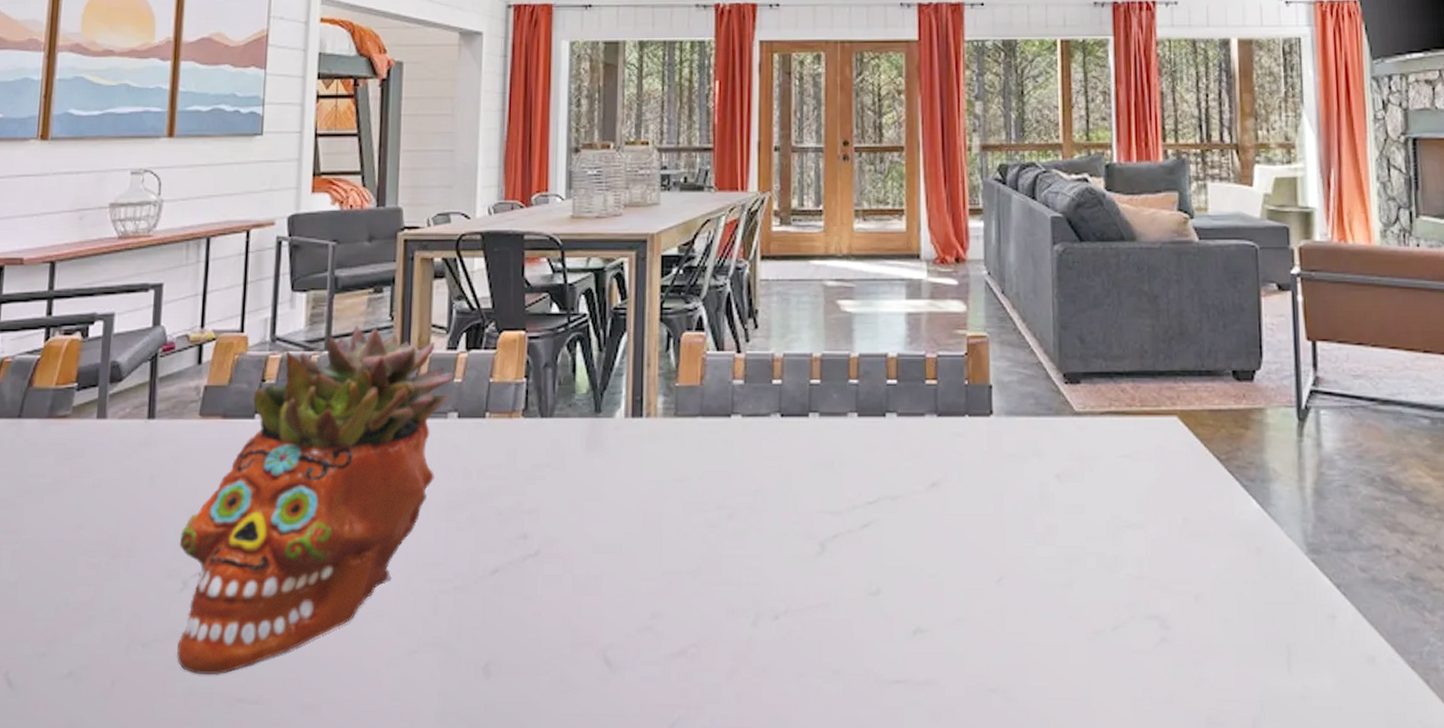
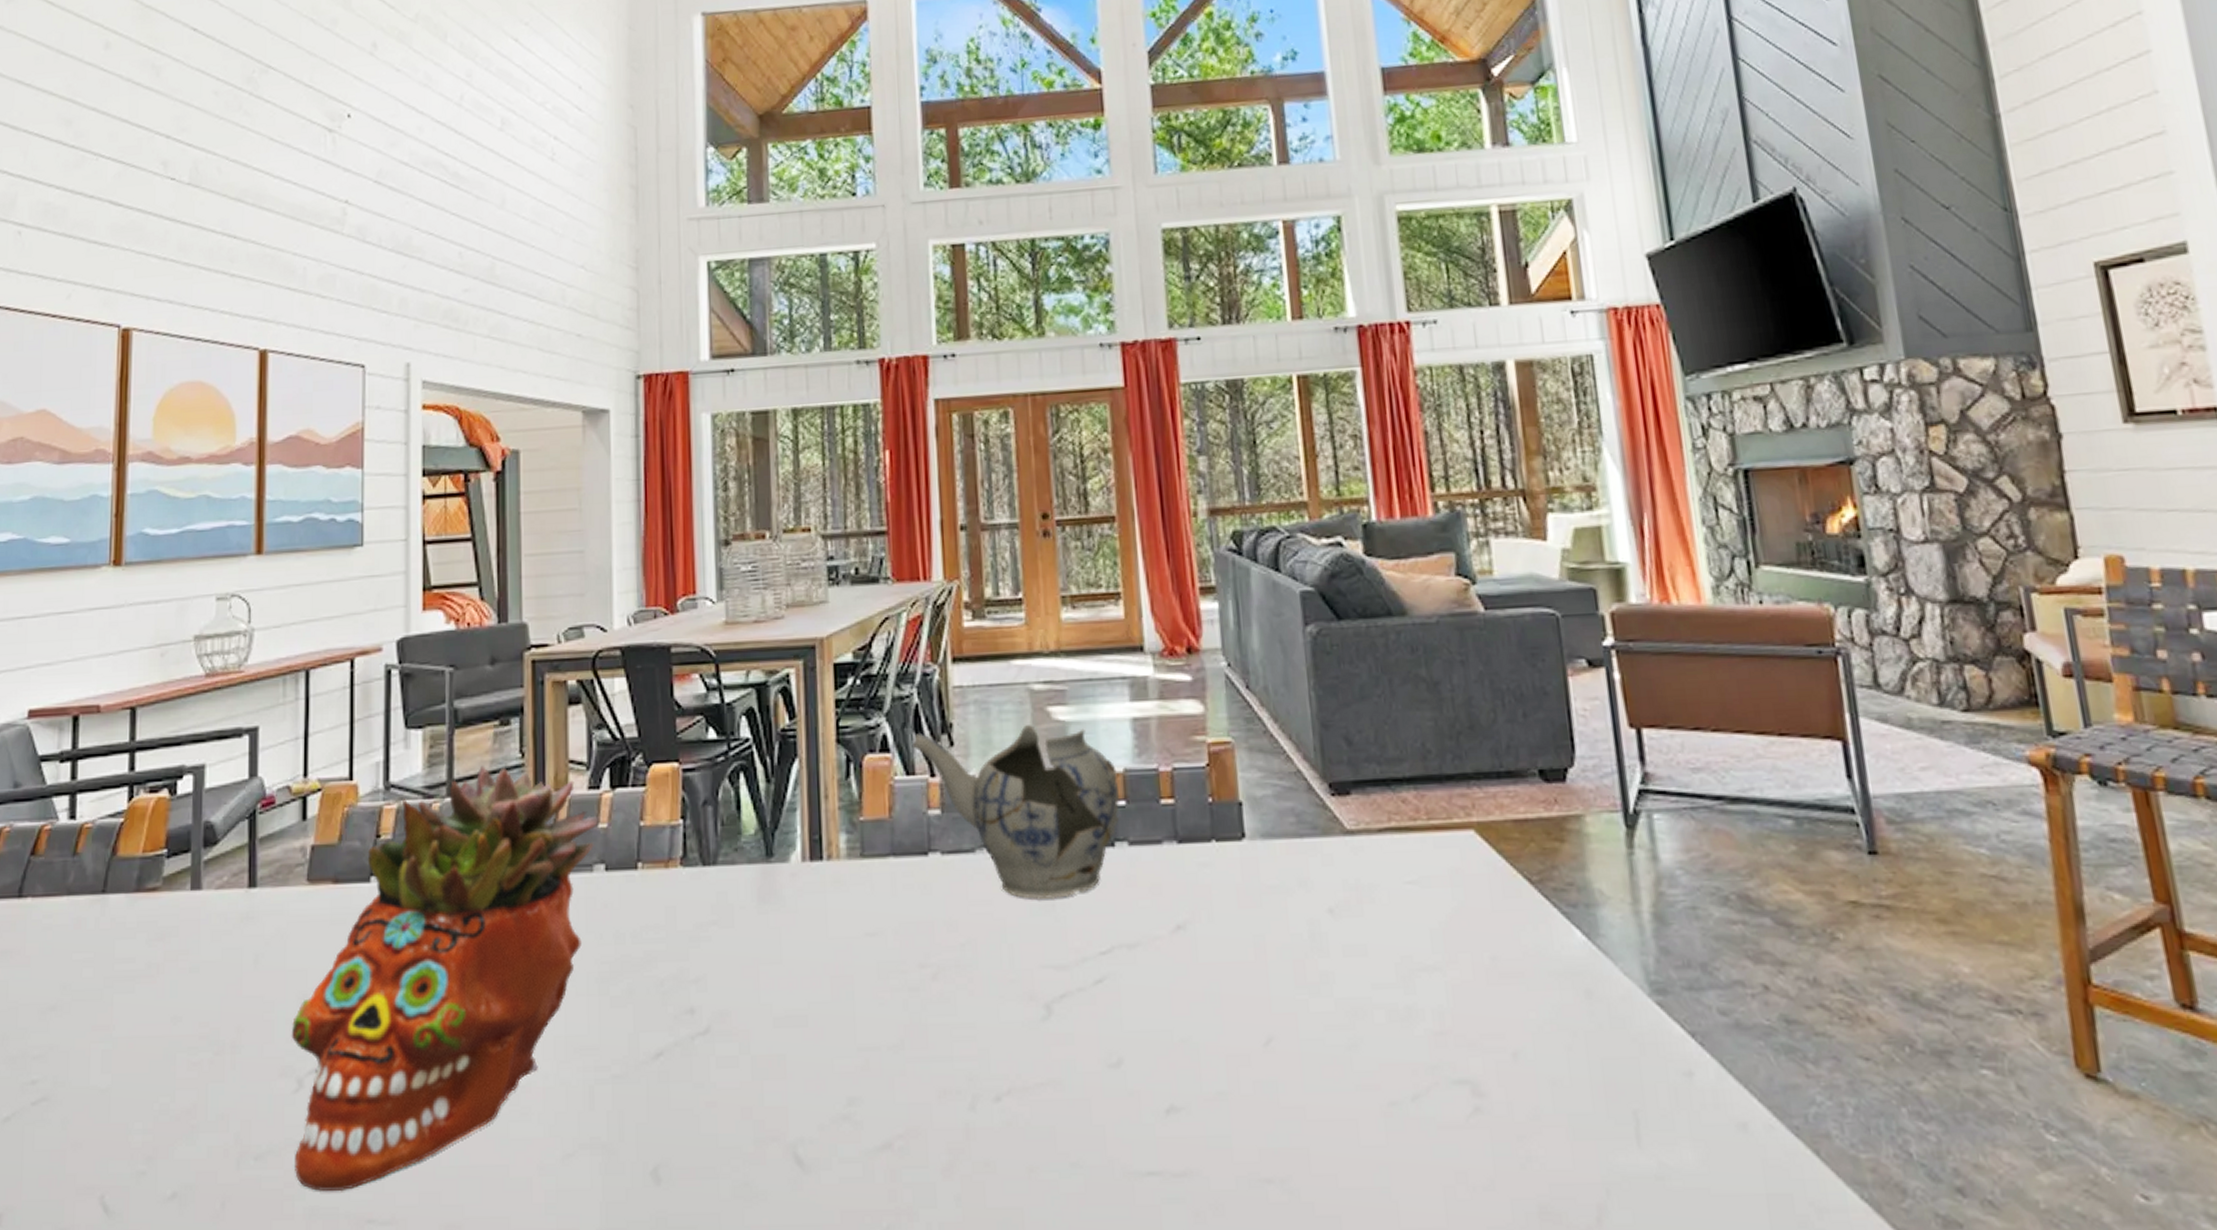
teapot: none [723,314,893,458] -> present [911,725,1120,901]

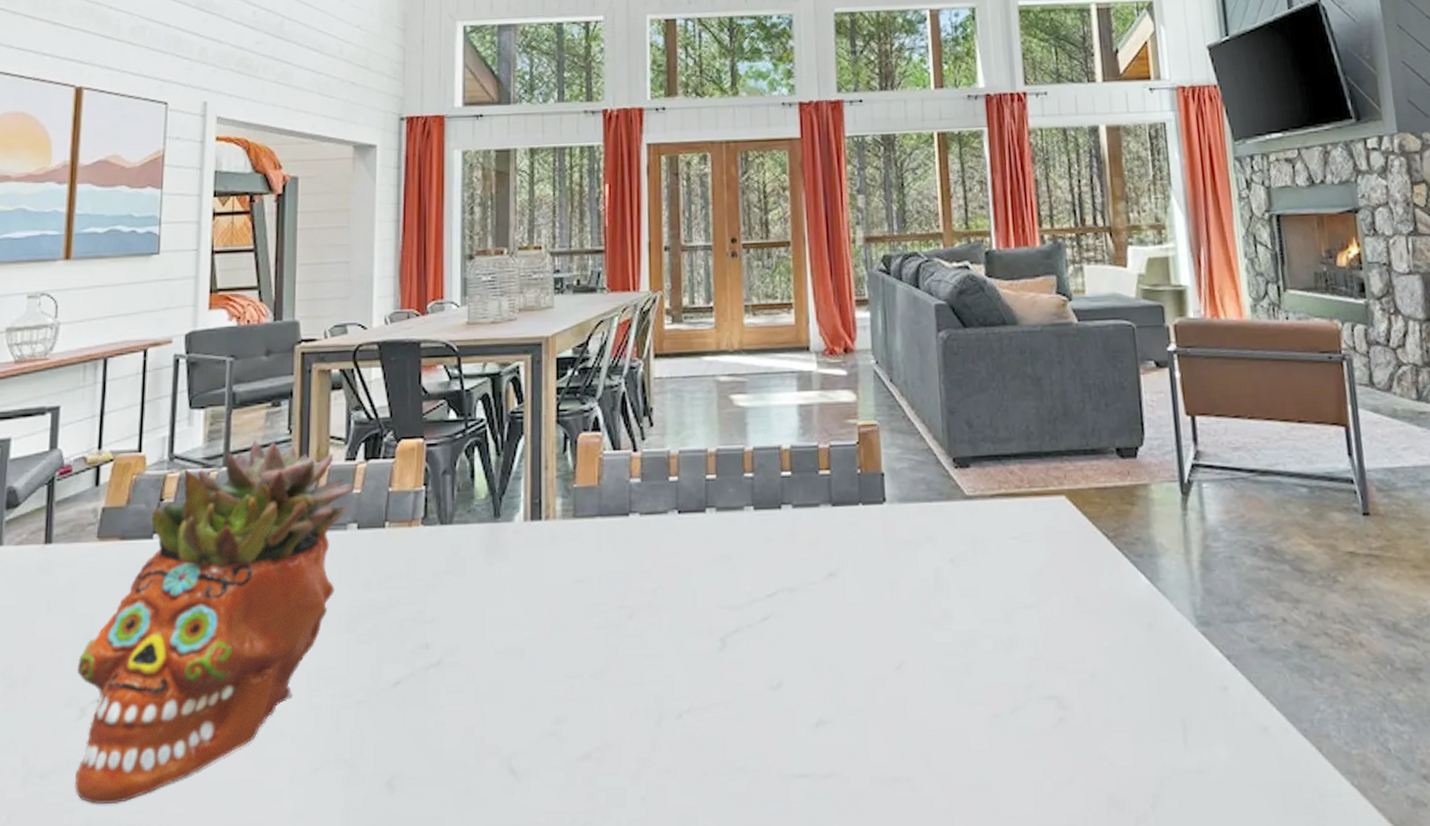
teapot: present [911,725,1120,901] -> none [618,410,787,553]

